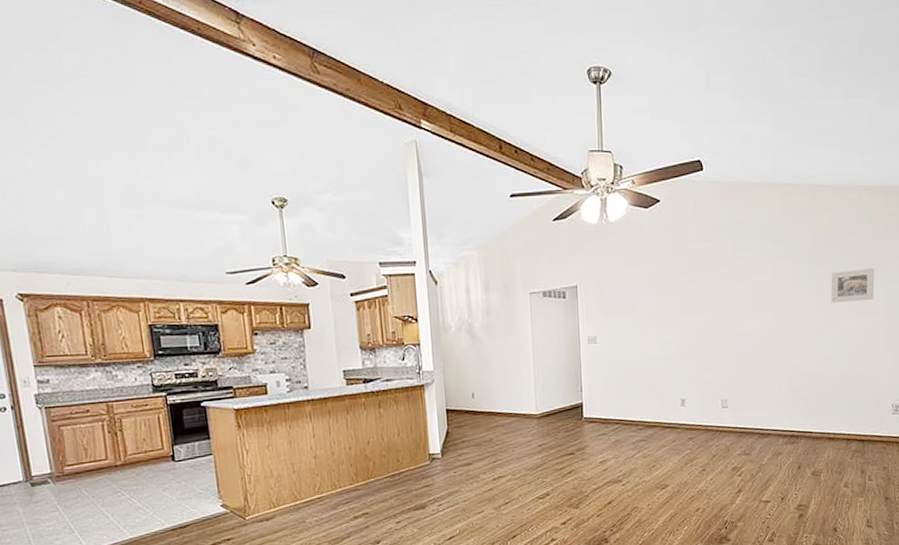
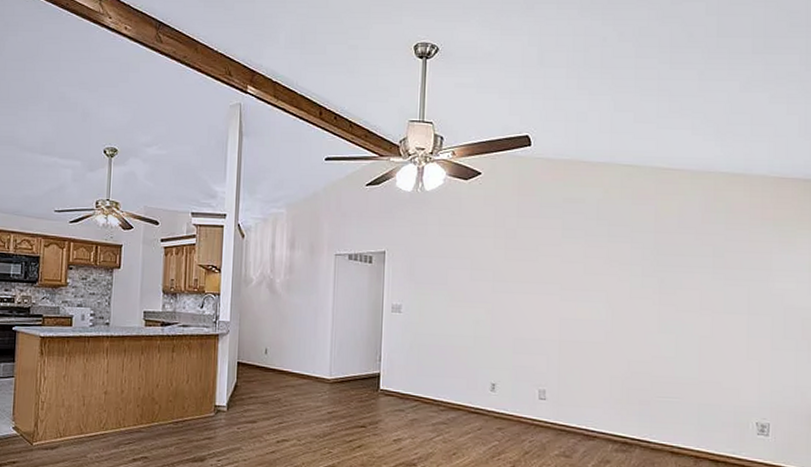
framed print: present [831,268,875,303] -> none [678,262,735,299]

